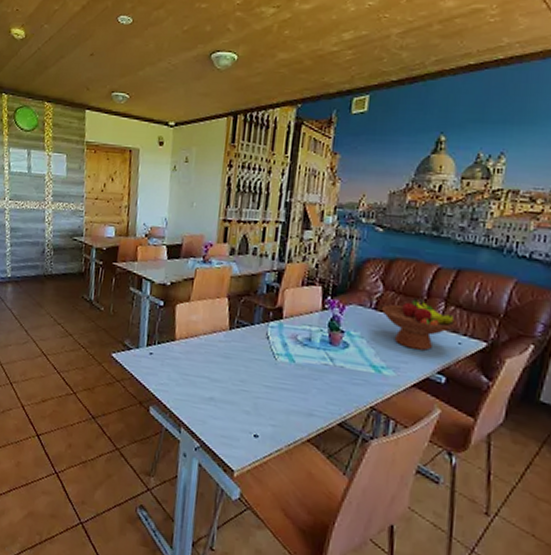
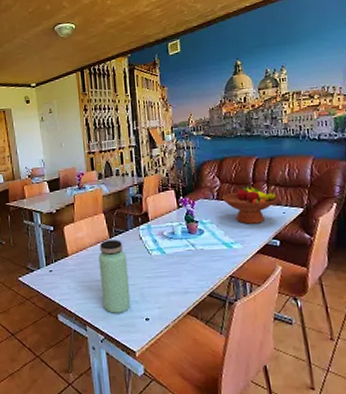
bottle: none [206,331,246,422] -> present [98,240,131,313]

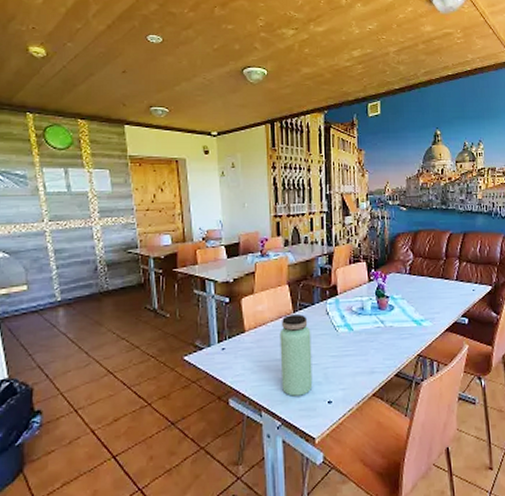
fruit bowl: present [222,184,279,224] -> none [415,259,469,301]

